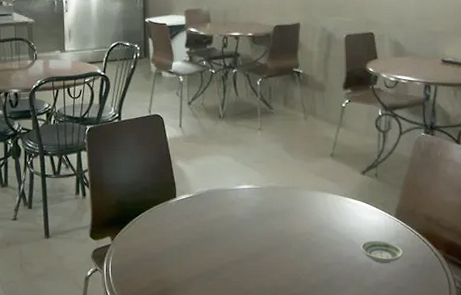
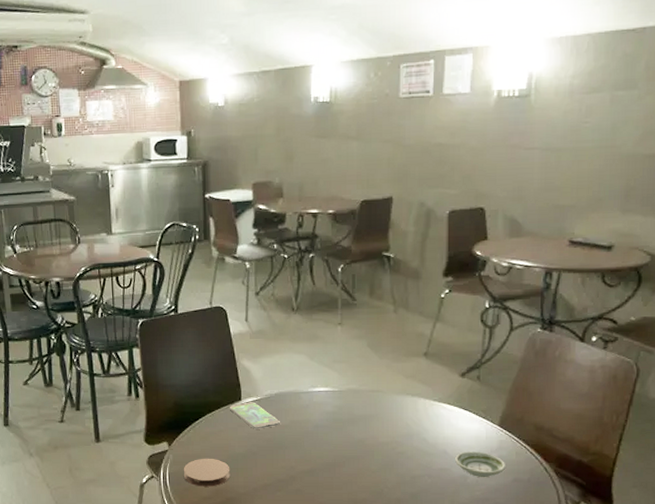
coaster: none [124,251,167,278] -> present [183,458,231,487]
smartphone: none [166,199,210,224] -> present [230,402,280,429]

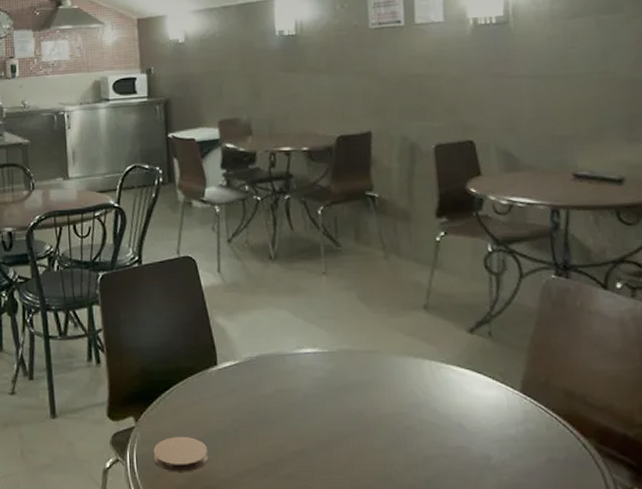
smartphone: present [230,402,280,429] -> none [204,367,264,400]
saucer: present [455,451,506,478] -> none [474,424,537,458]

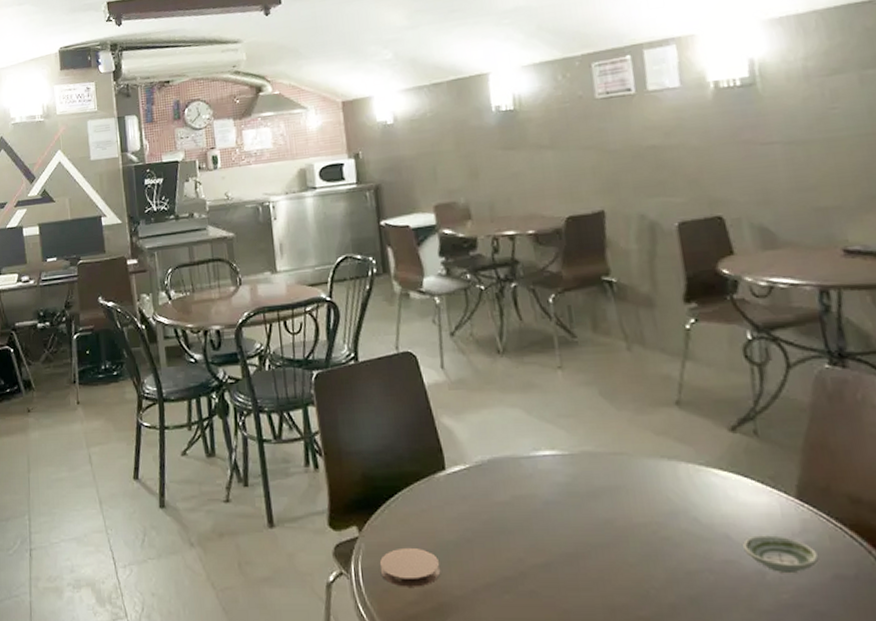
saucer: none [474,424,537,458] -> present [743,535,819,574]

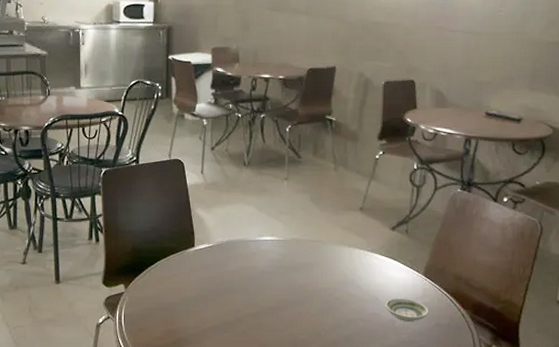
coaster: present [379,547,441,587] -> none [138,300,182,328]

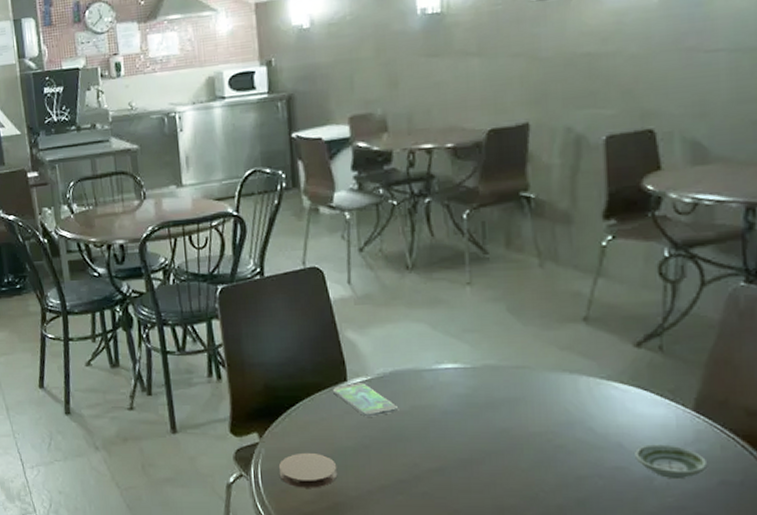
coaster: none [138,300,182,328] -> present [278,452,338,488]
smartphone: none [184,248,229,274] -> present [333,383,398,417]

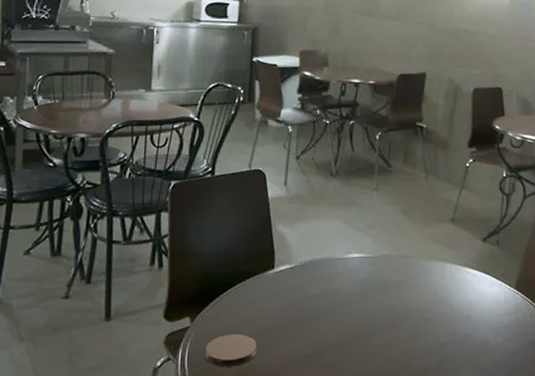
smartphone: present [333,383,398,417] -> none [262,270,313,300]
saucer: present [635,444,708,480] -> none [478,315,522,342]

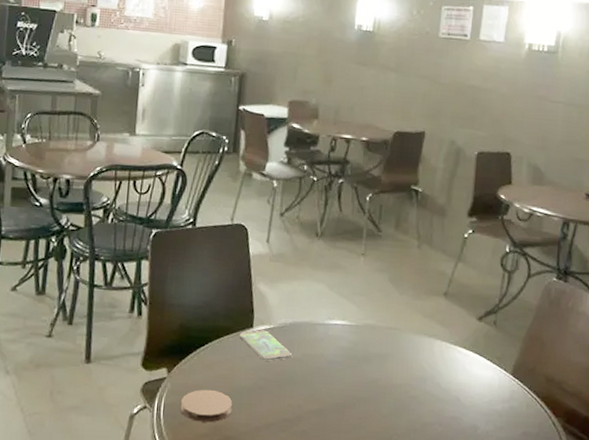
smartphone: none [262,270,313,300] -> present [240,330,292,361]

